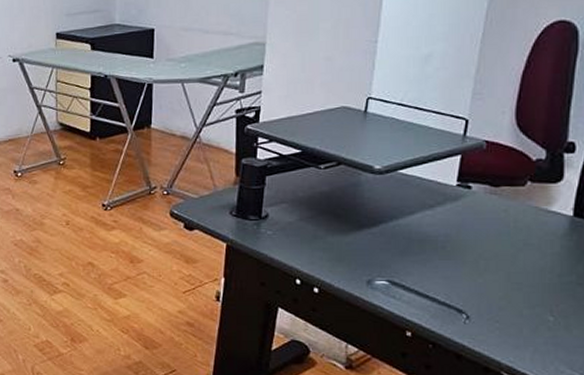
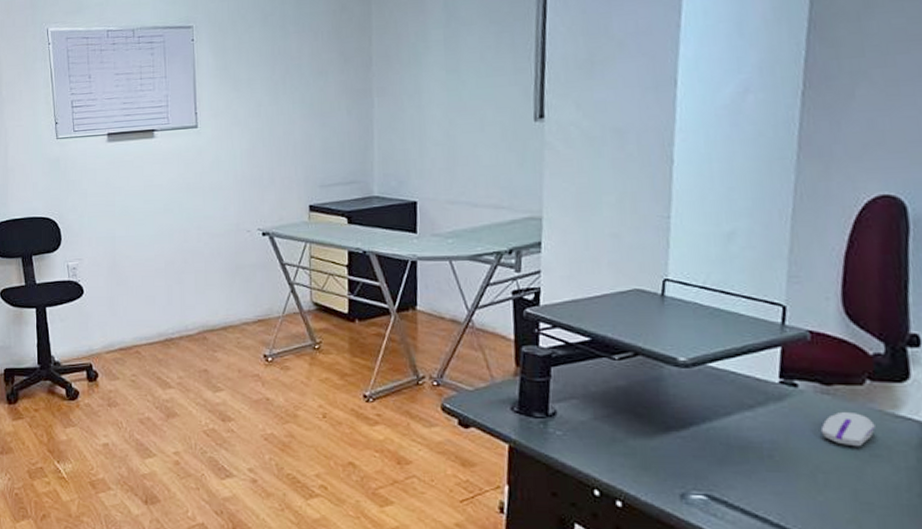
computer mouse: none [486,208,531,238] -> present [820,411,875,447]

